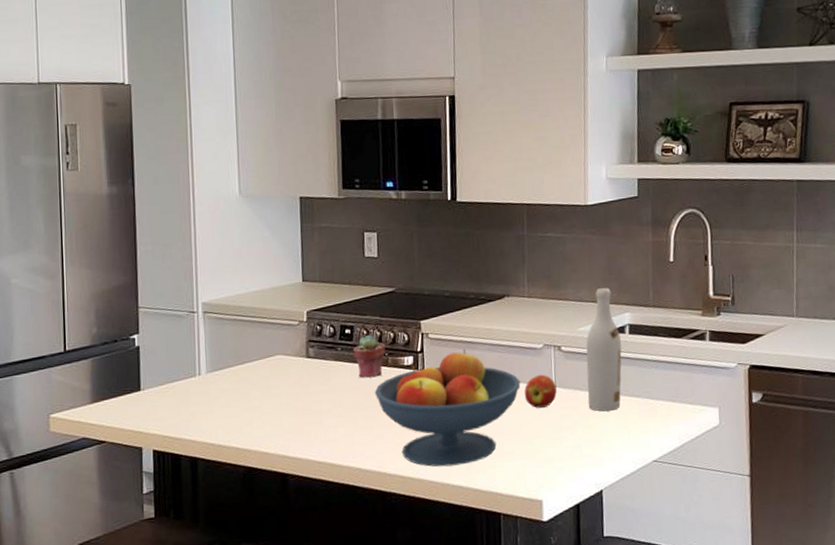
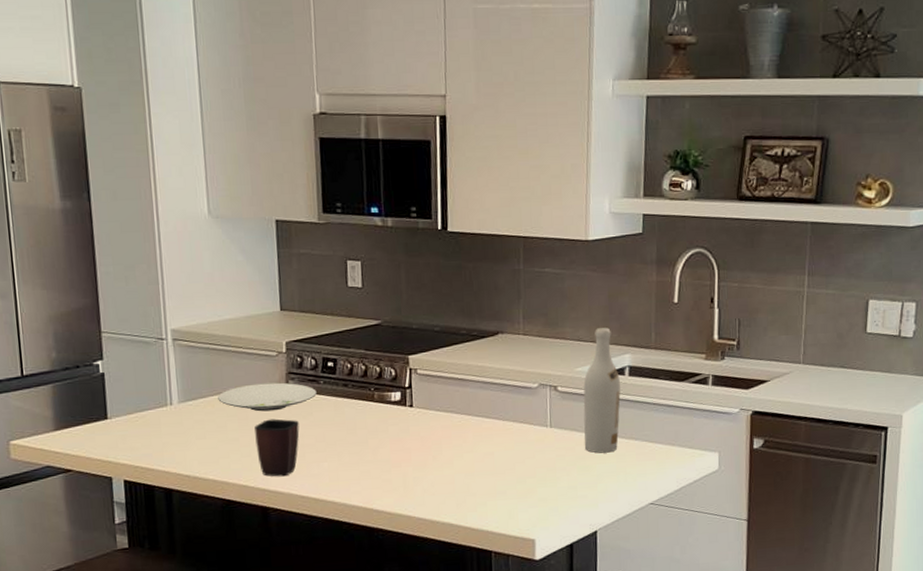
plate: none [243,350,335,379] -> present [218,382,317,412]
mug: none [276,385,318,443] -> present [254,418,300,477]
potted succulent: present [353,334,385,378] -> none [336,368,371,413]
fruit bowl: present [374,349,521,467] -> none [359,386,514,505]
apple: present [524,374,557,408] -> none [517,414,552,448]

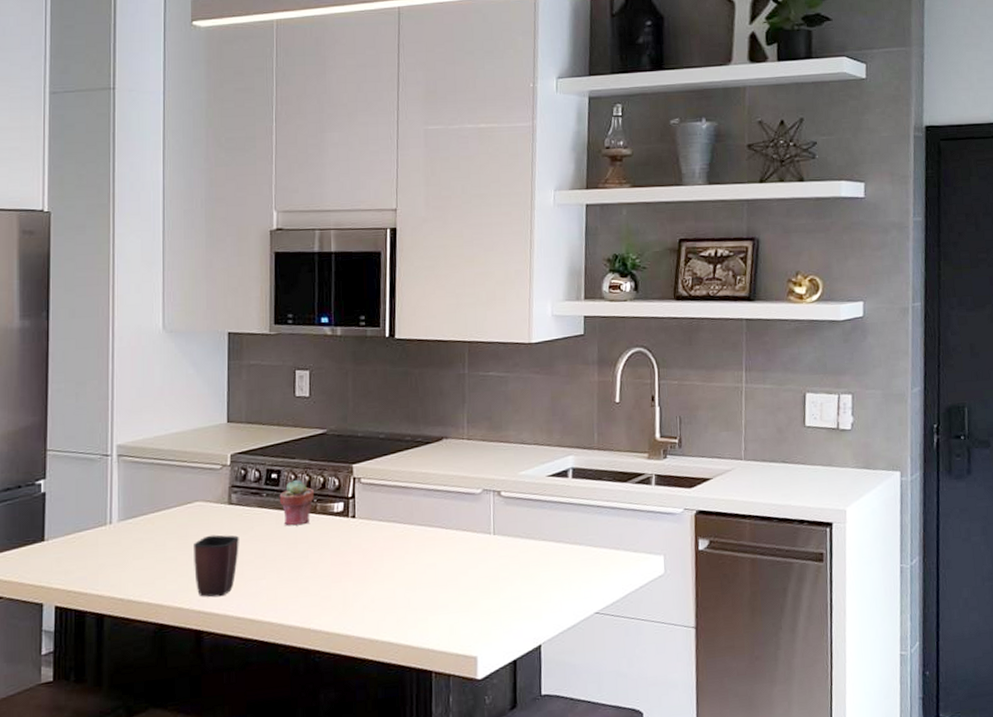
plate: present [218,382,317,412] -> none [159,496,259,528]
potted succulent: none [336,368,371,413] -> present [279,479,314,526]
wine bottle: present [583,328,621,453] -> none [527,429,564,561]

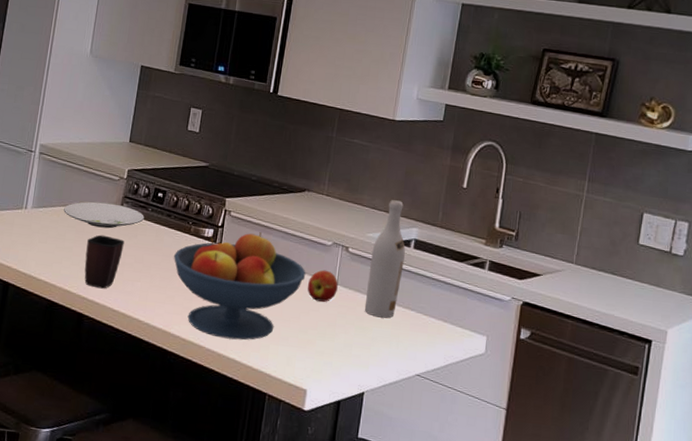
plate: none [159,496,259,528] -> present [63,202,144,229]
potted succulent: present [279,479,314,526] -> none [161,201,191,242]
fruit bowl: none [300,495,457,622] -> present [173,232,306,340]
apple: none [460,521,495,557] -> present [307,270,338,302]
wine bottle: none [527,429,564,561] -> present [364,200,405,318]

